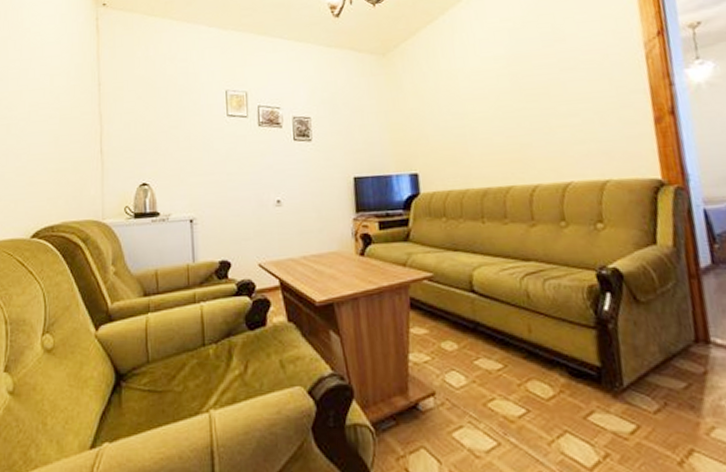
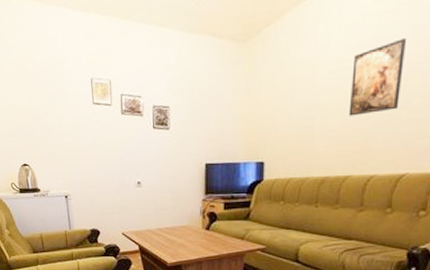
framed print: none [493,51,547,124] -> present [348,39,406,116]

